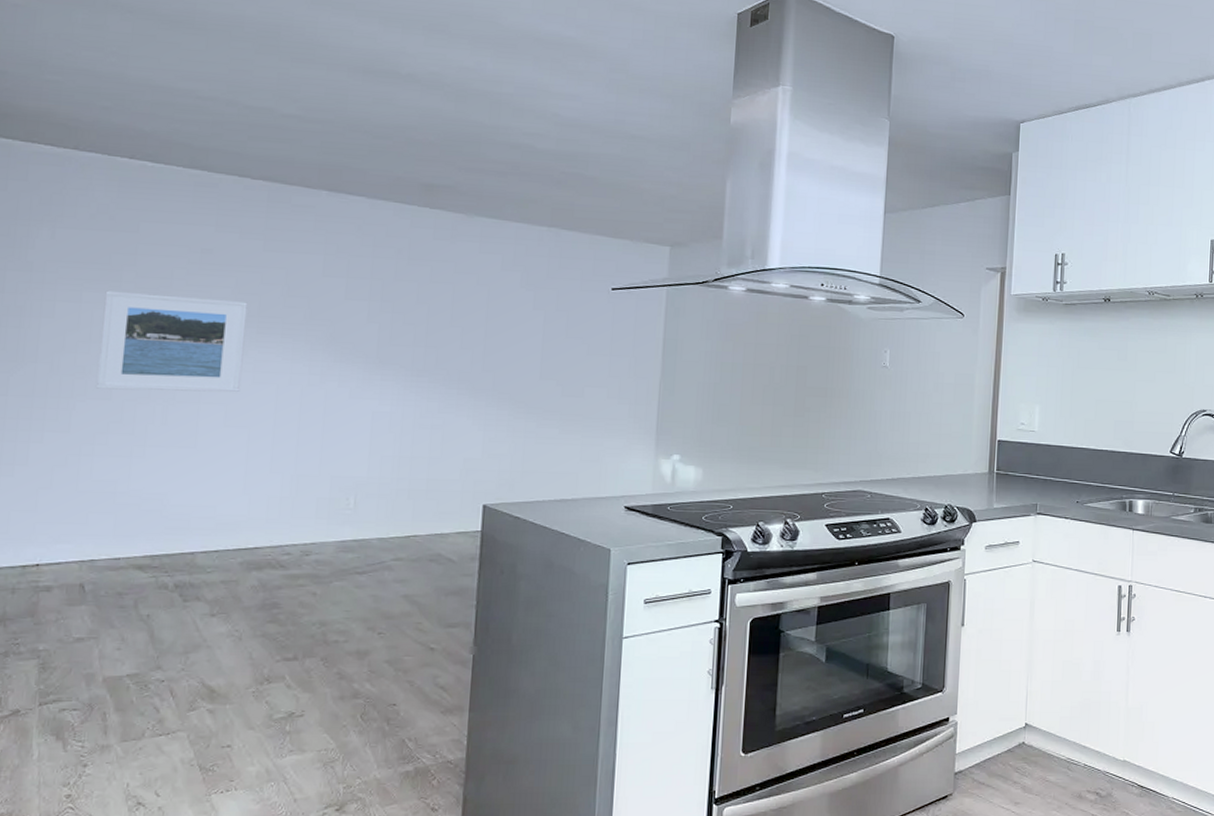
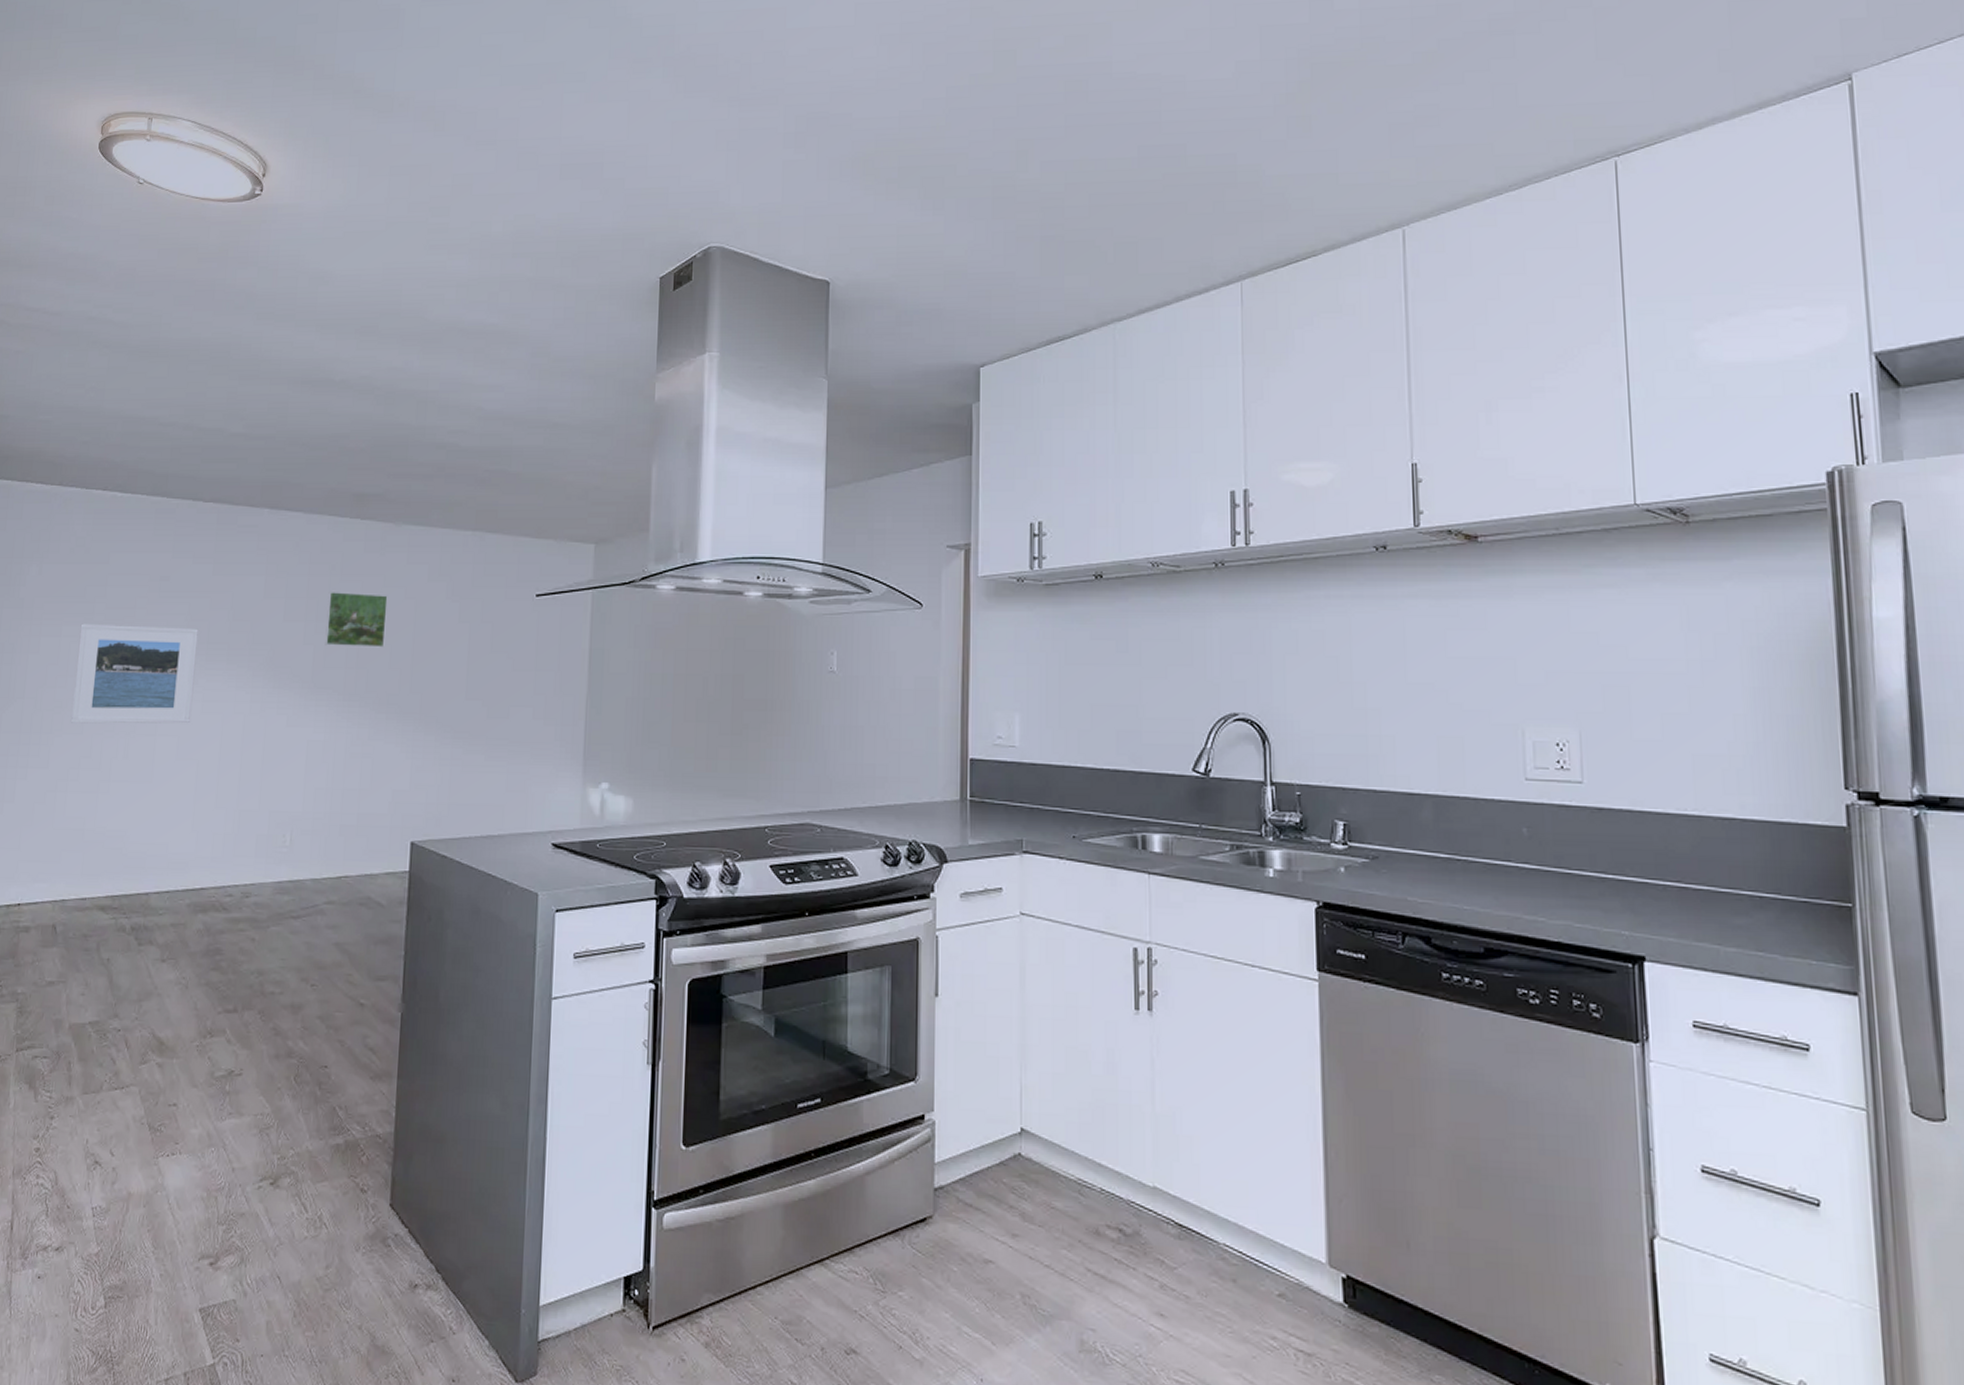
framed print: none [391,274,459,329] -> present [325,592,388,648]

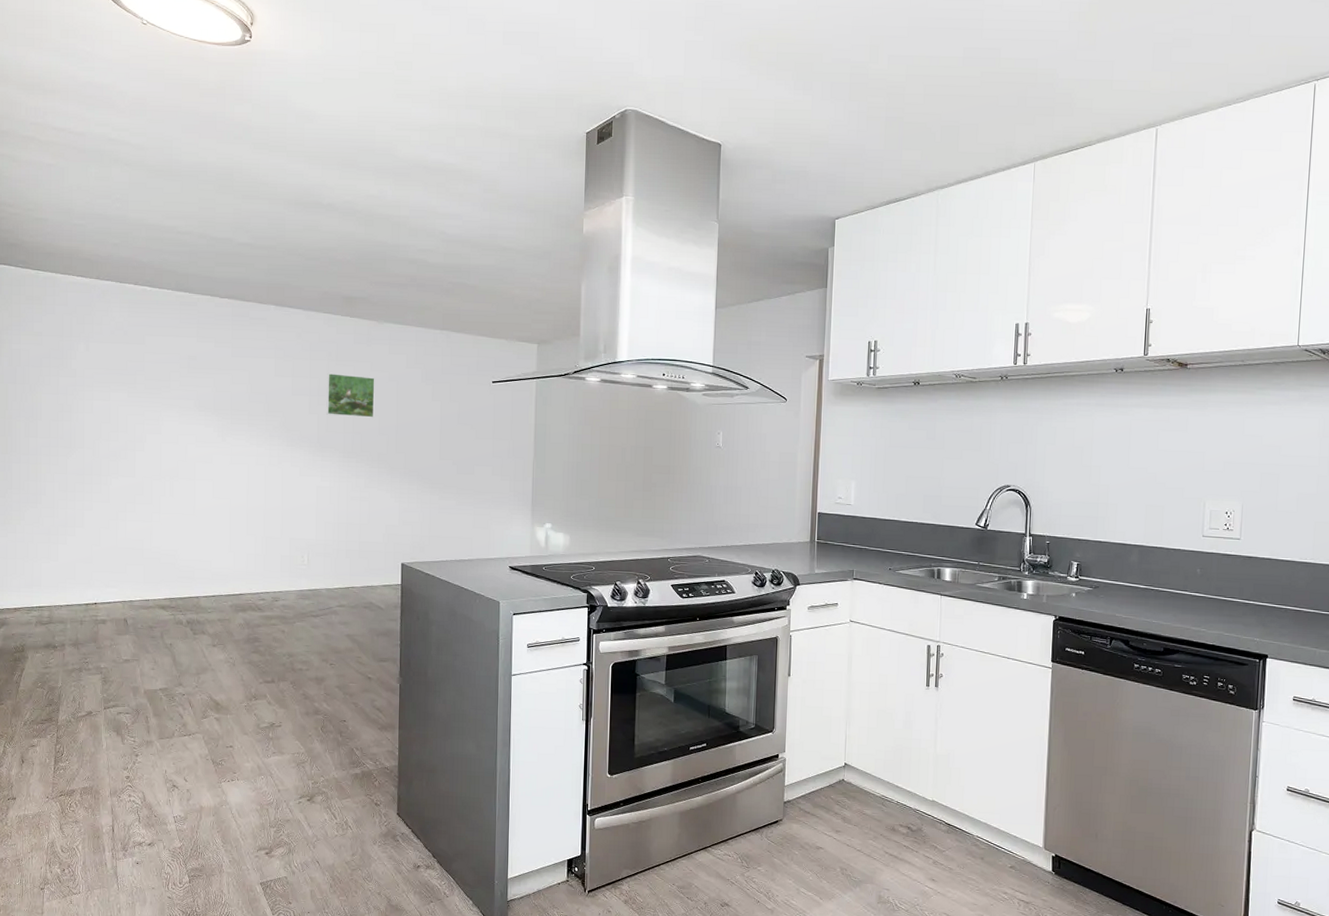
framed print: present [70,623,199,724] -> none [124,391,223,471]

